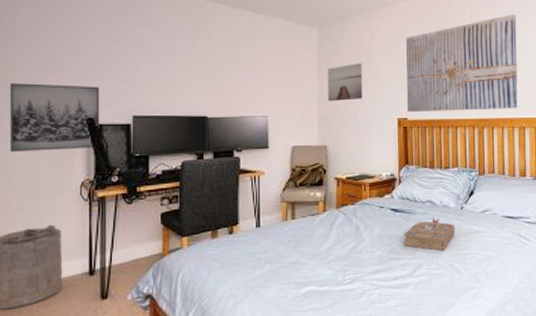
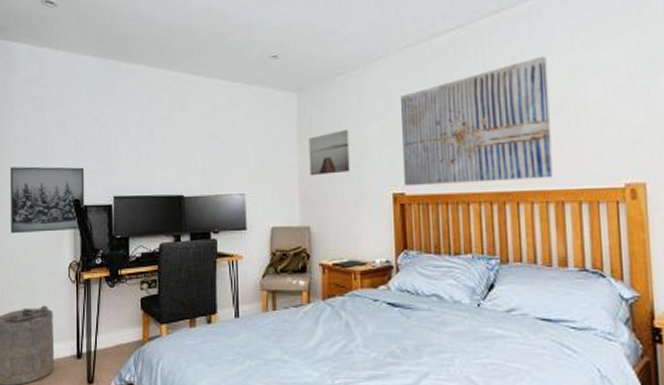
book: present [403,217,455,250] -> none [403,315,471,357]

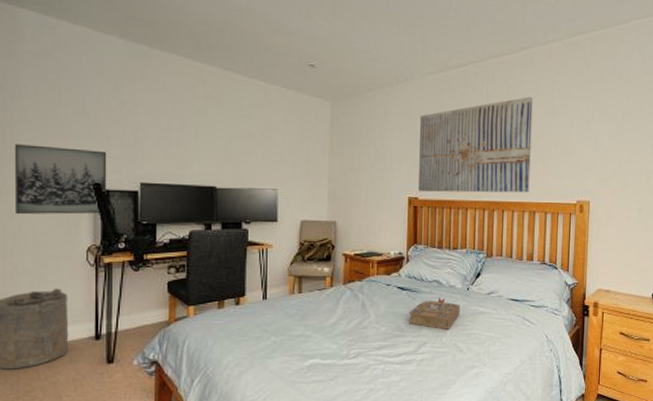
wall art: present [309,129,350,176] -> none [338,139,375,178]
book: none [403,315,471,357] -> present [408,297,461,329]

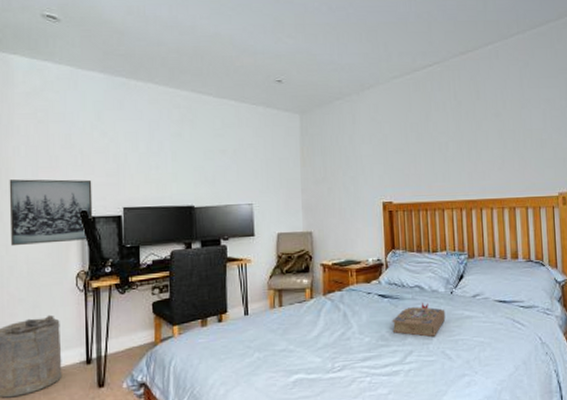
wall art: present [418,96,533,193] -> none [388,91,507,196]

